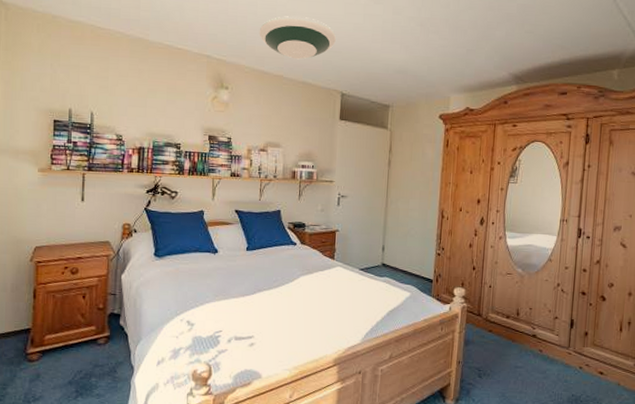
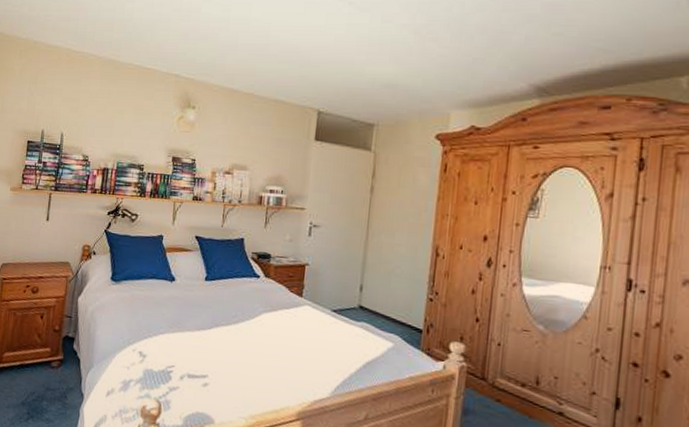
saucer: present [259,16,336,60] -> none [230,30,314,76]

